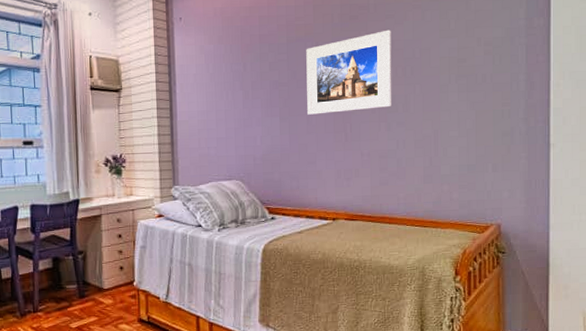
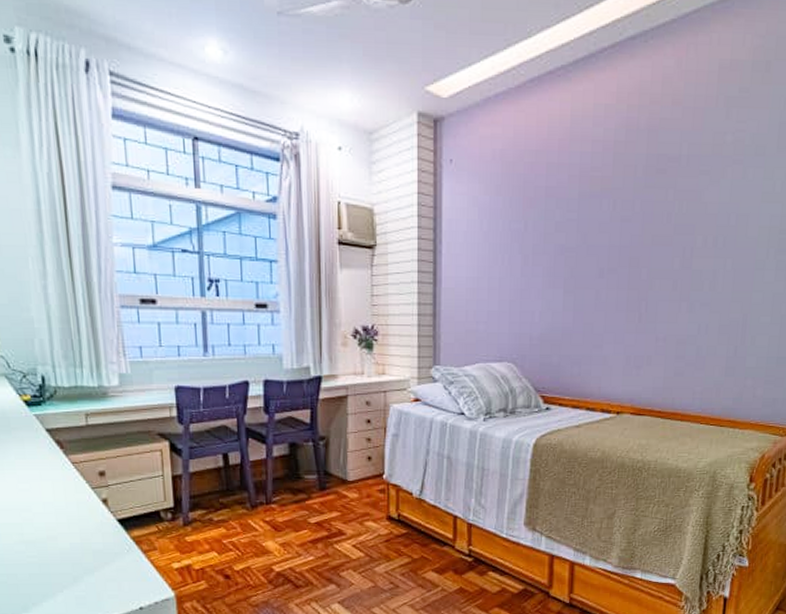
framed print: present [306,29,392,115] -> none [597,188,705,289]

